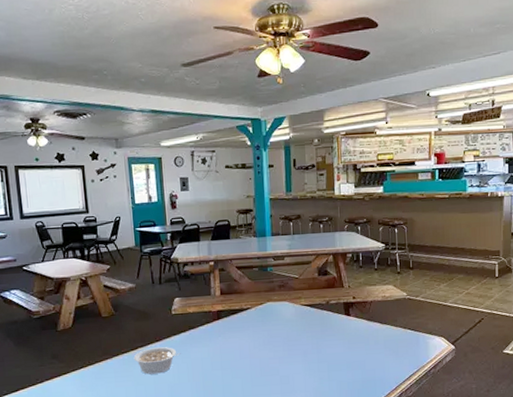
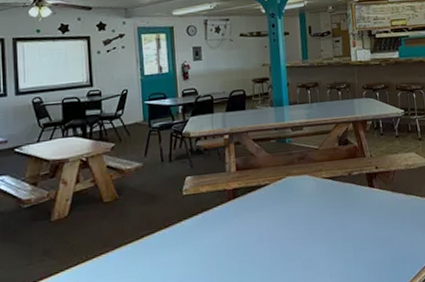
legume: present [133,347,181,375] -> none [138,233,193,268]

